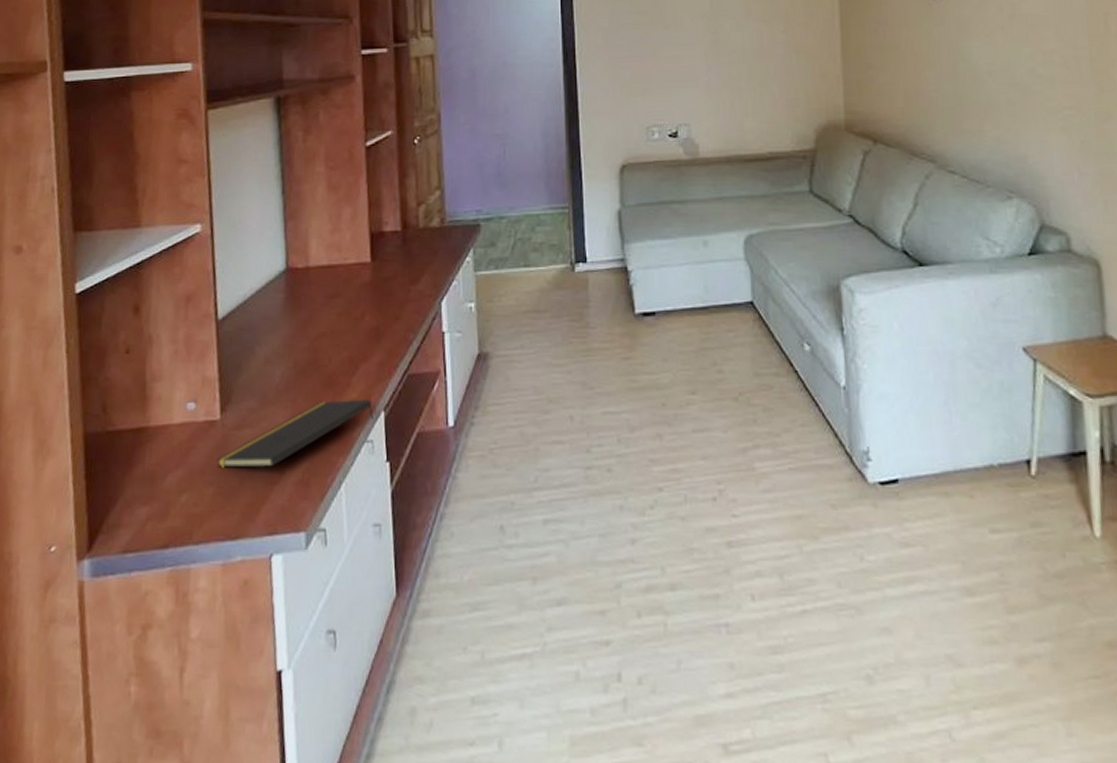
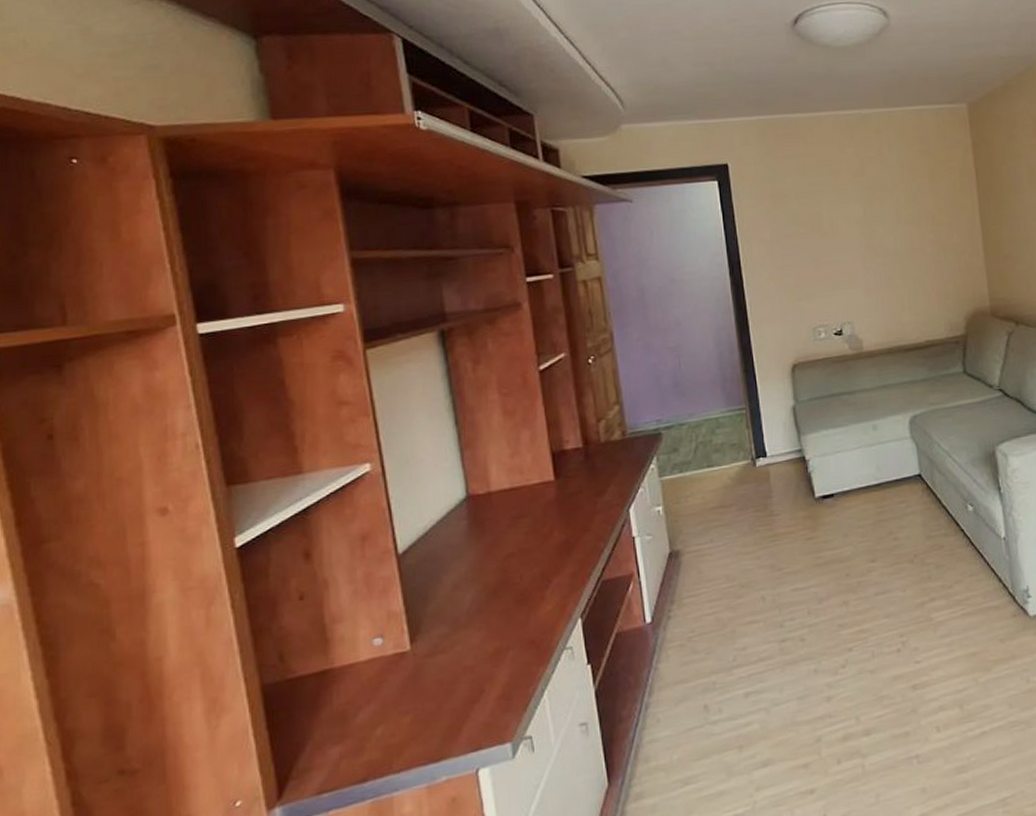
notepad: present [216,399,374,468] -> none [410,609,571,696]

